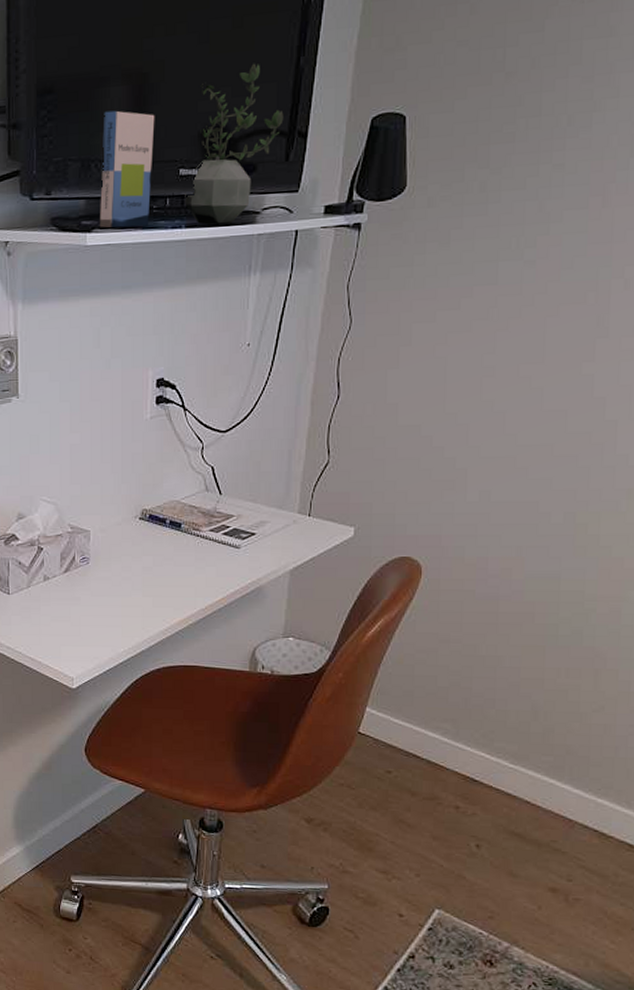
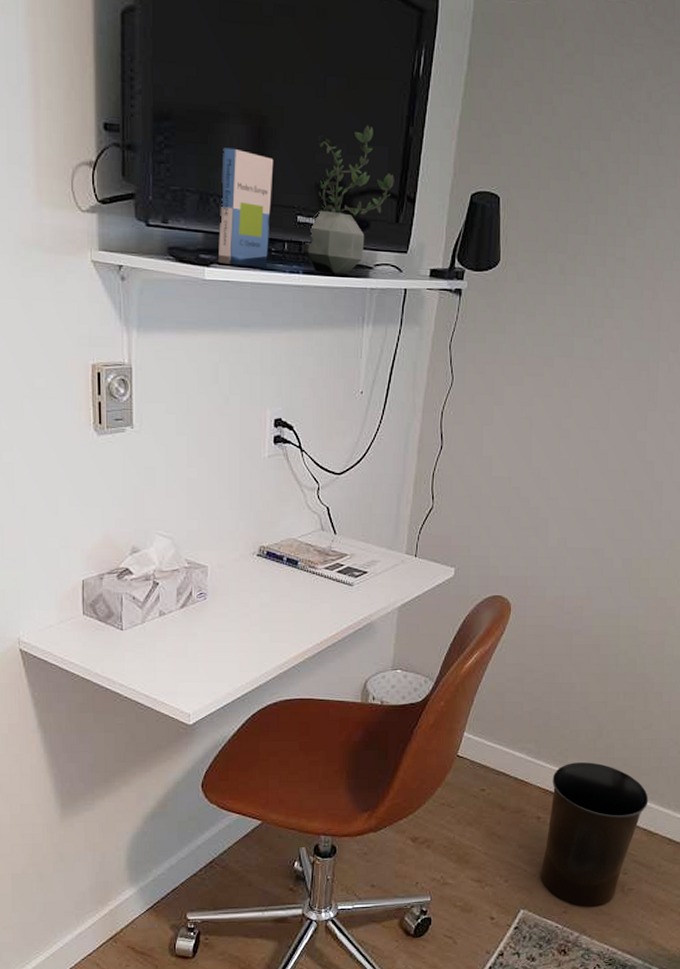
waste bin: none [460,747,601,915] -> present [541,762,649,907]

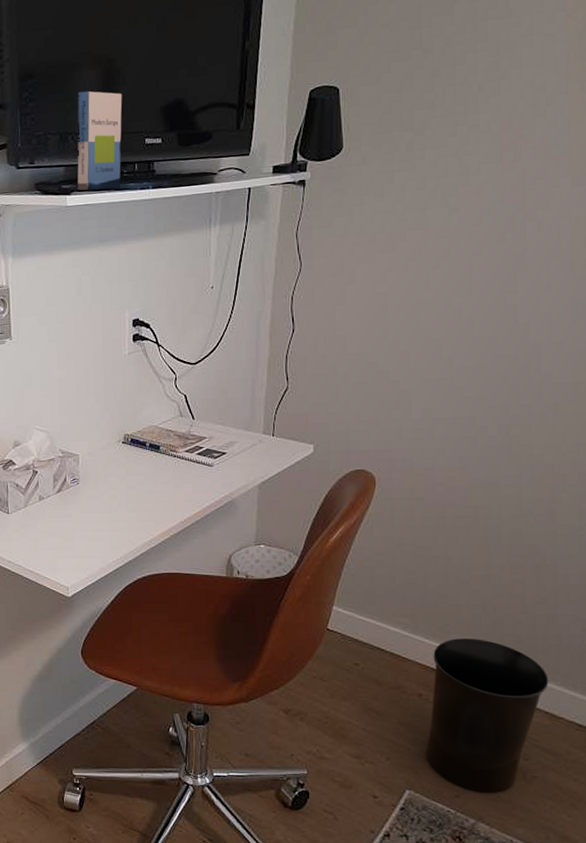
potted plant: present [302,125,394,276] -> none [151,47,234,186]

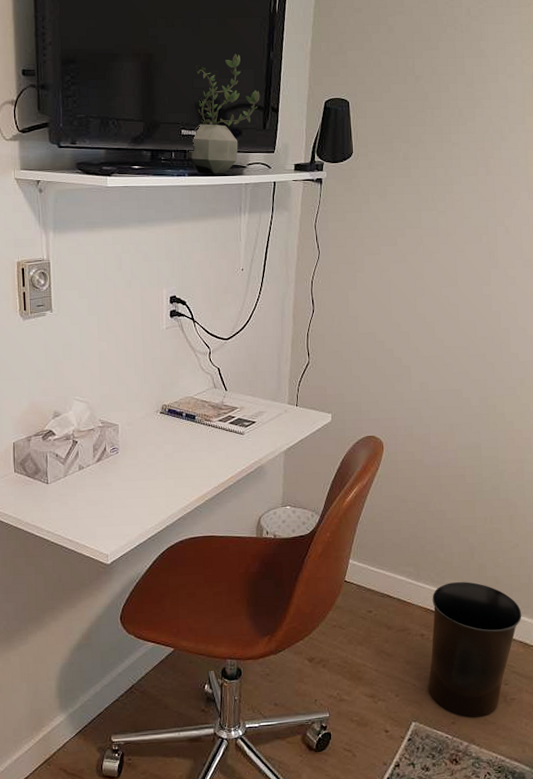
book: present [77,91,122,191] -> none [117,81,160,174]
potted plant: none [151,47,234,186] -> present [186,53,260,175]

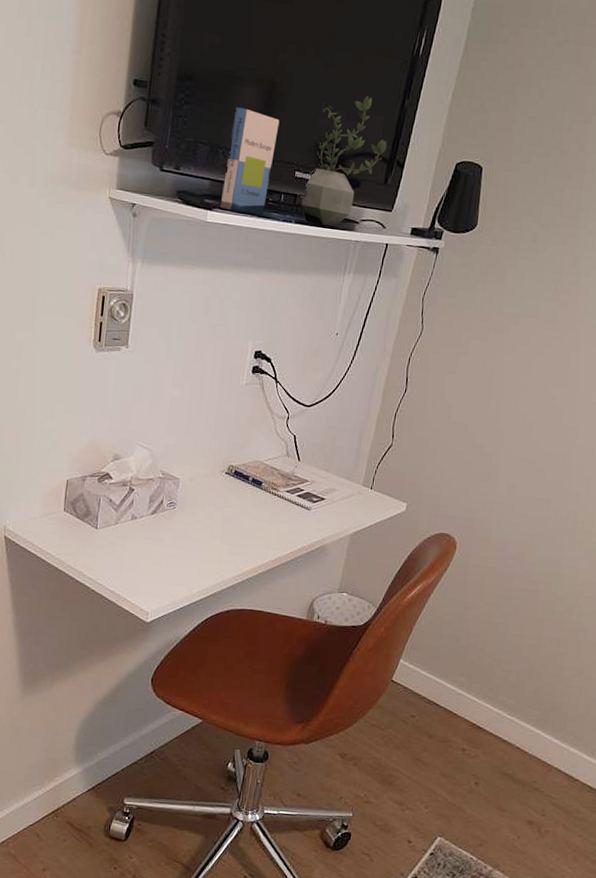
book: none [117,81,160,174] -> present [220,107,280,215]
waste bin: present [428,582,522,717] -> none [460,700,573,844]

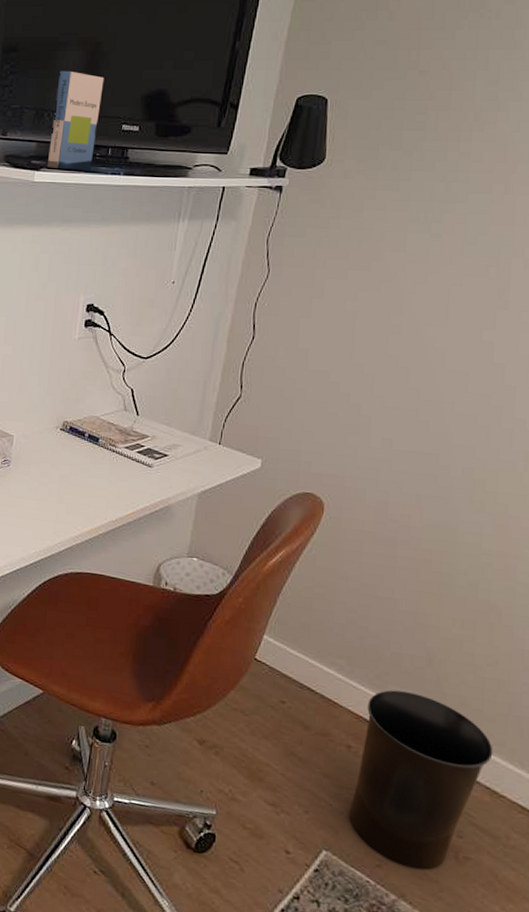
potted plant: present [296,95,387,228] -> none [124,43,218,176]
waste bin: none [460,700,573,844] -> present [349,690,494,869]

